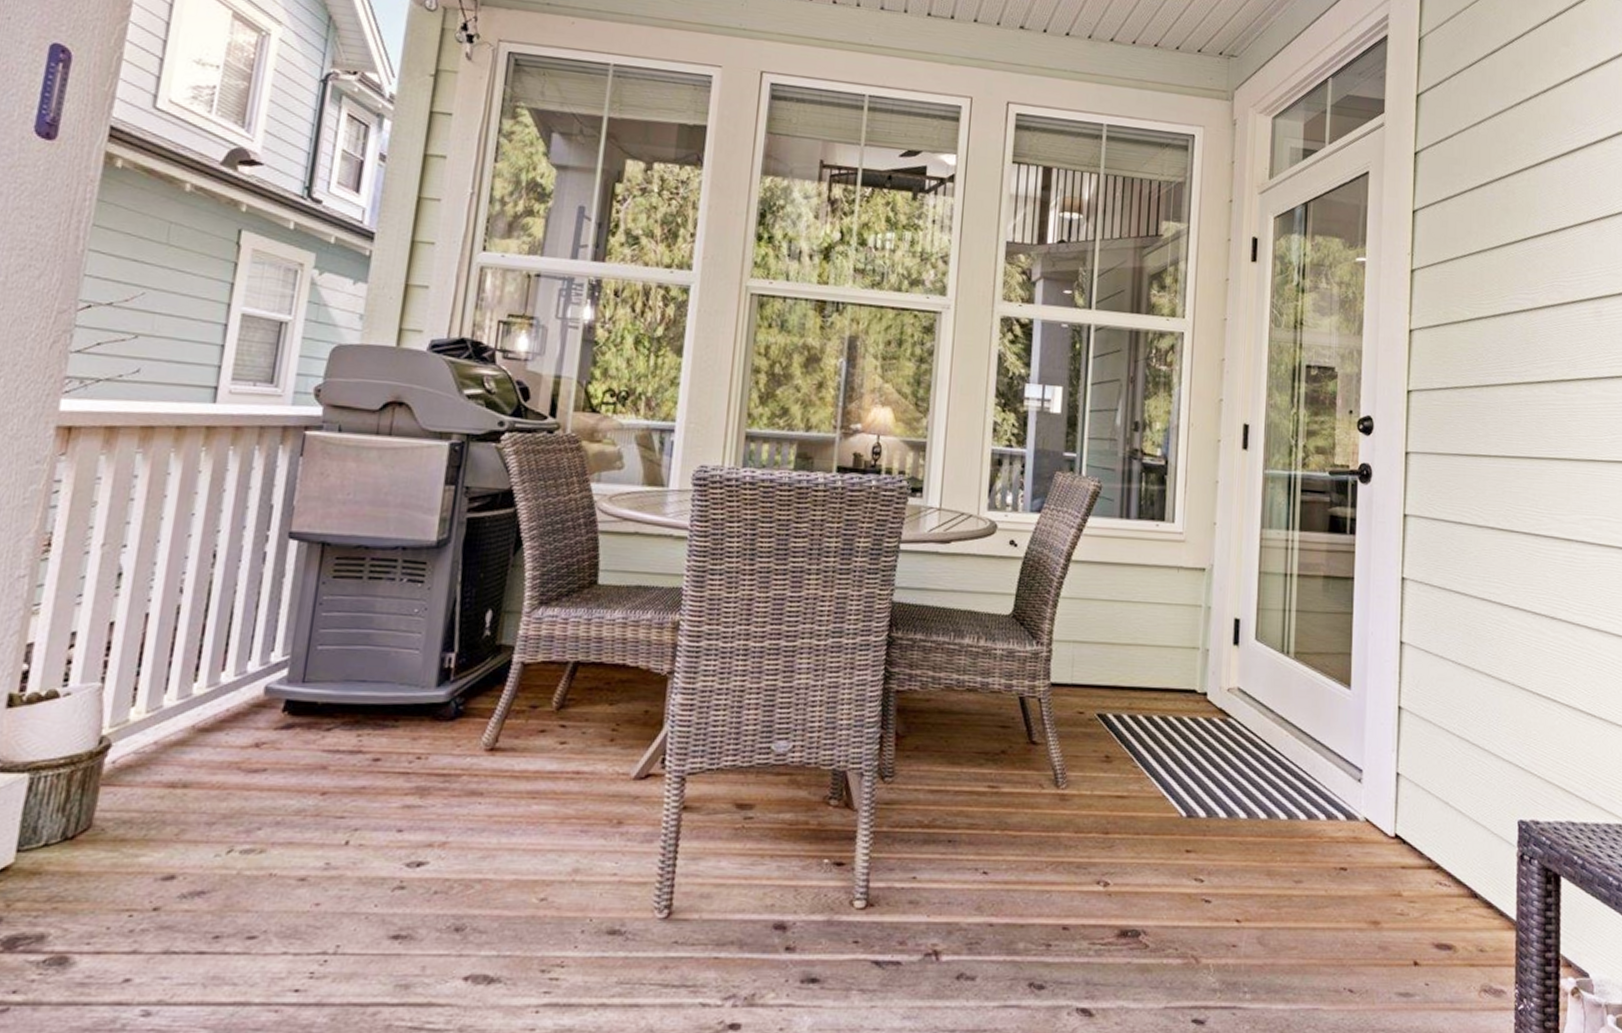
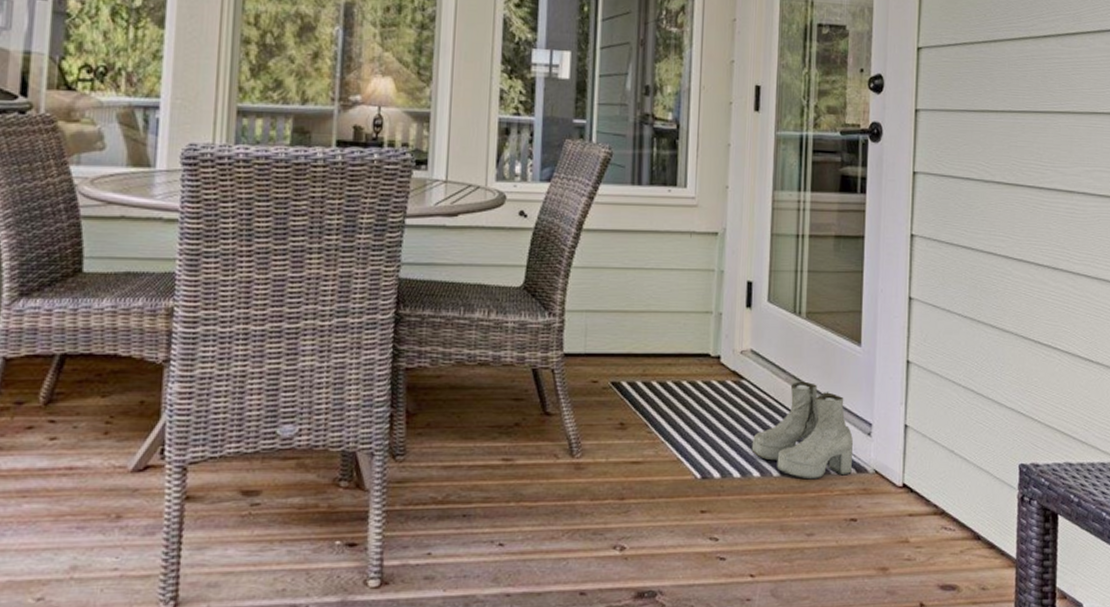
boots: none [1238,722,1344,824] -> present [751,381,854,480]

